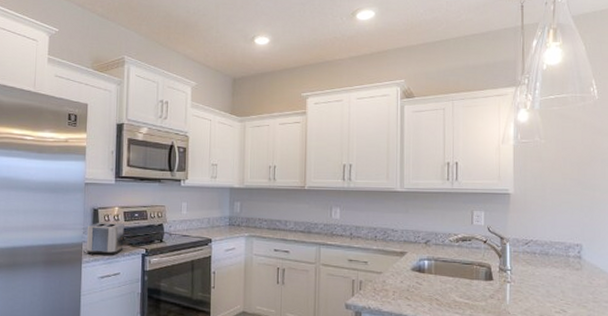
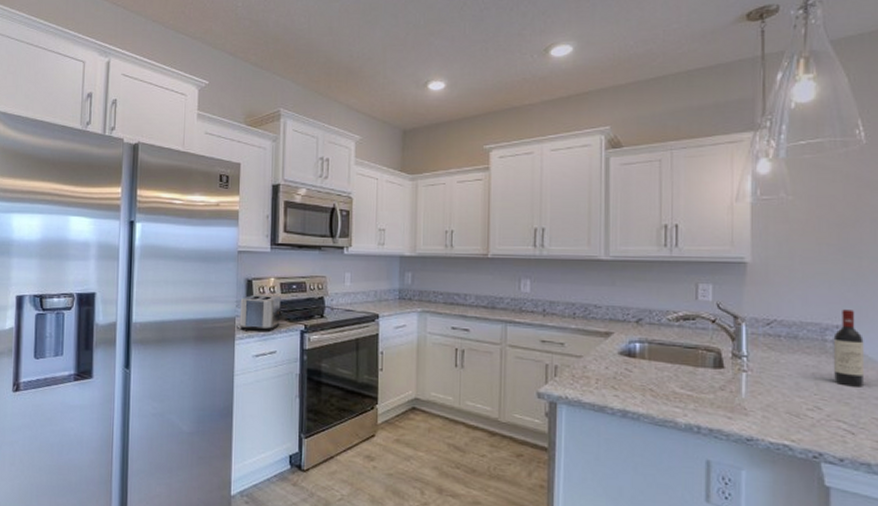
wine bottle: none [574,231,597,293] -> present [833,309,864,387]

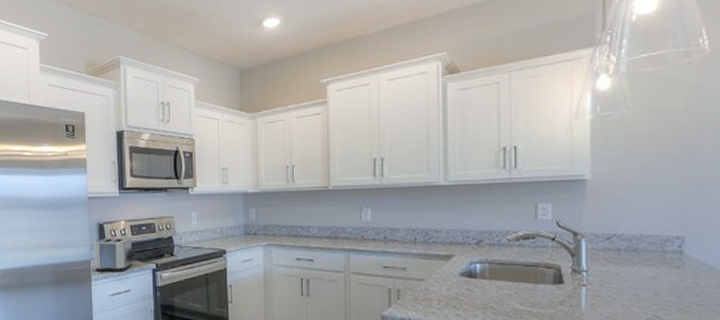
wine bottle: present [833,309,864,387] -> none [673,220,704,295]

